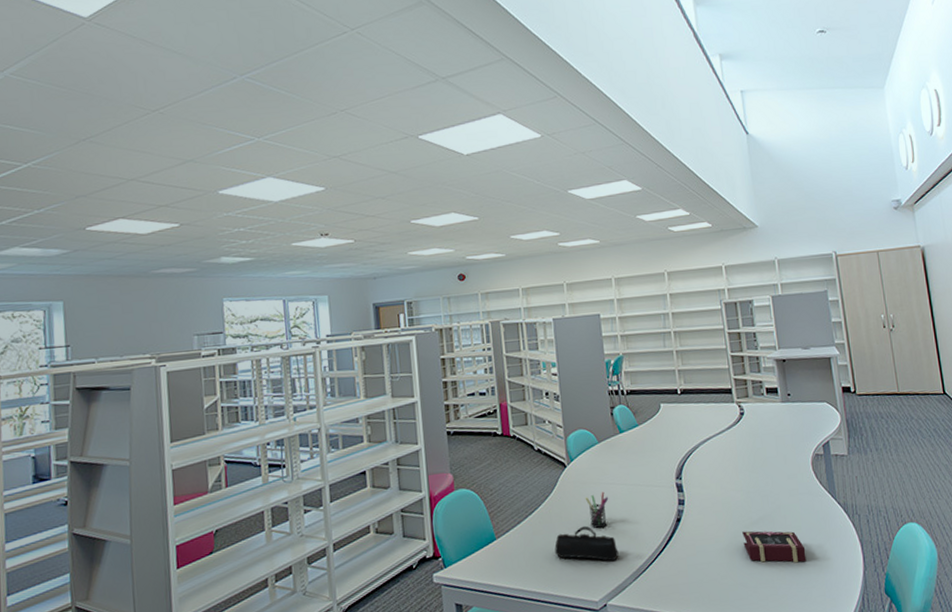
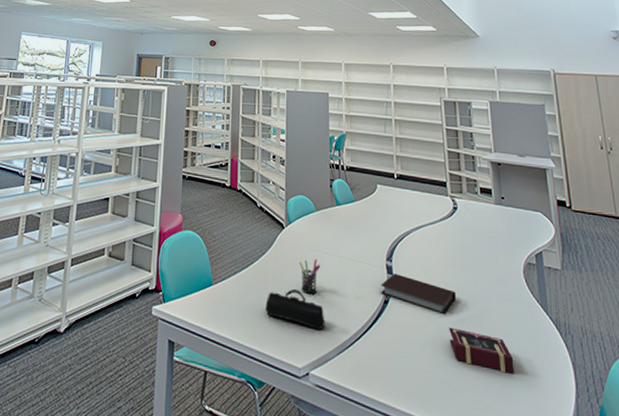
notebook: none [672,490,747,521] -> present [381,273,456,315]

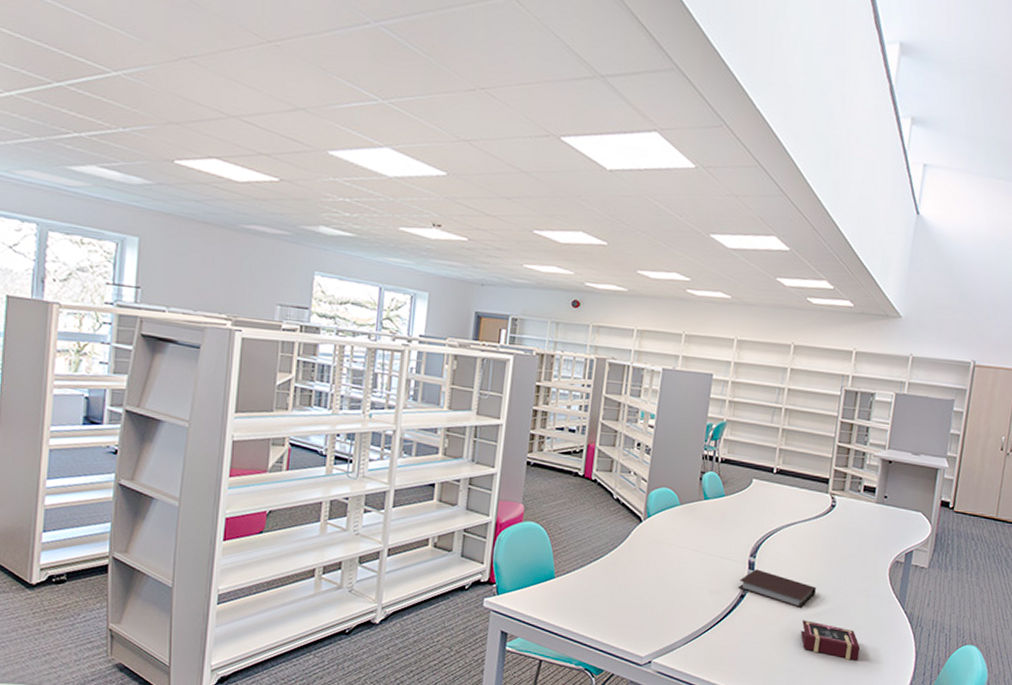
pencil case: present [265,289,325,331] -> none [611,583,675,623]
pen holder: present [298,258,321,295] -> none [653,553,678,589]

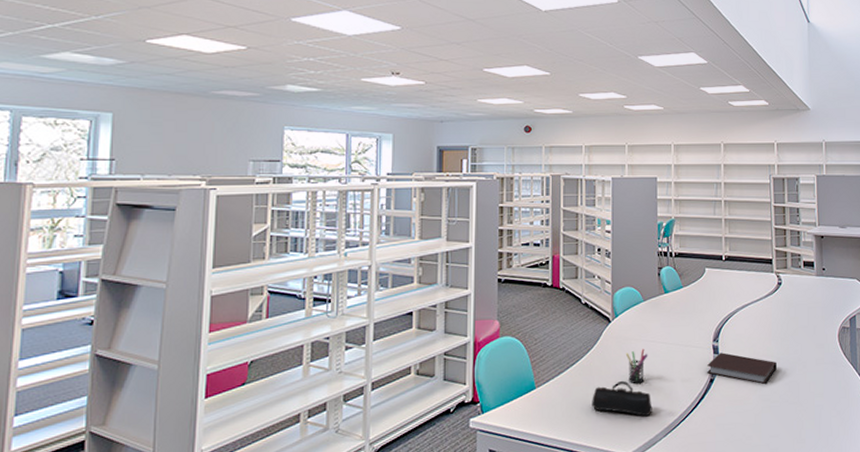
pencil case: none [611,583,675,623] -> present [592,381,652,417]
pen holder: none [653,553,678,589] -> present [625,348,648,384]
book: present [800,620,861,661] -> none [769,395,825,428]

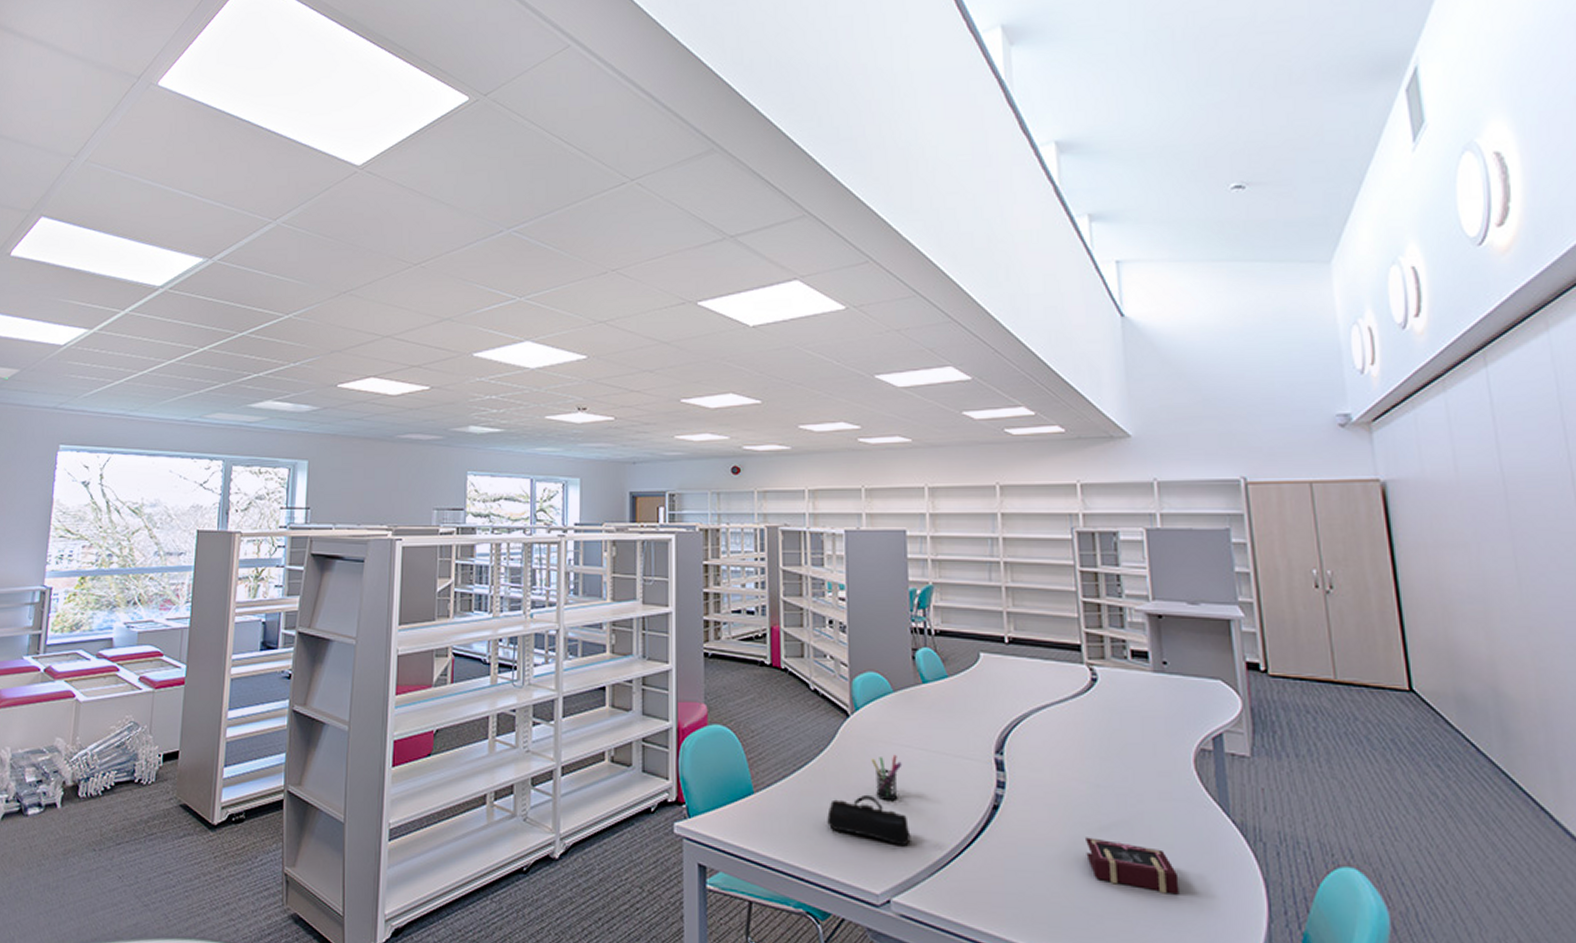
notebook: present [707,352,777,385] -> none [988,770,1095,822]
book: none [769,395,825,428] -> present [1086,837,1179,895]

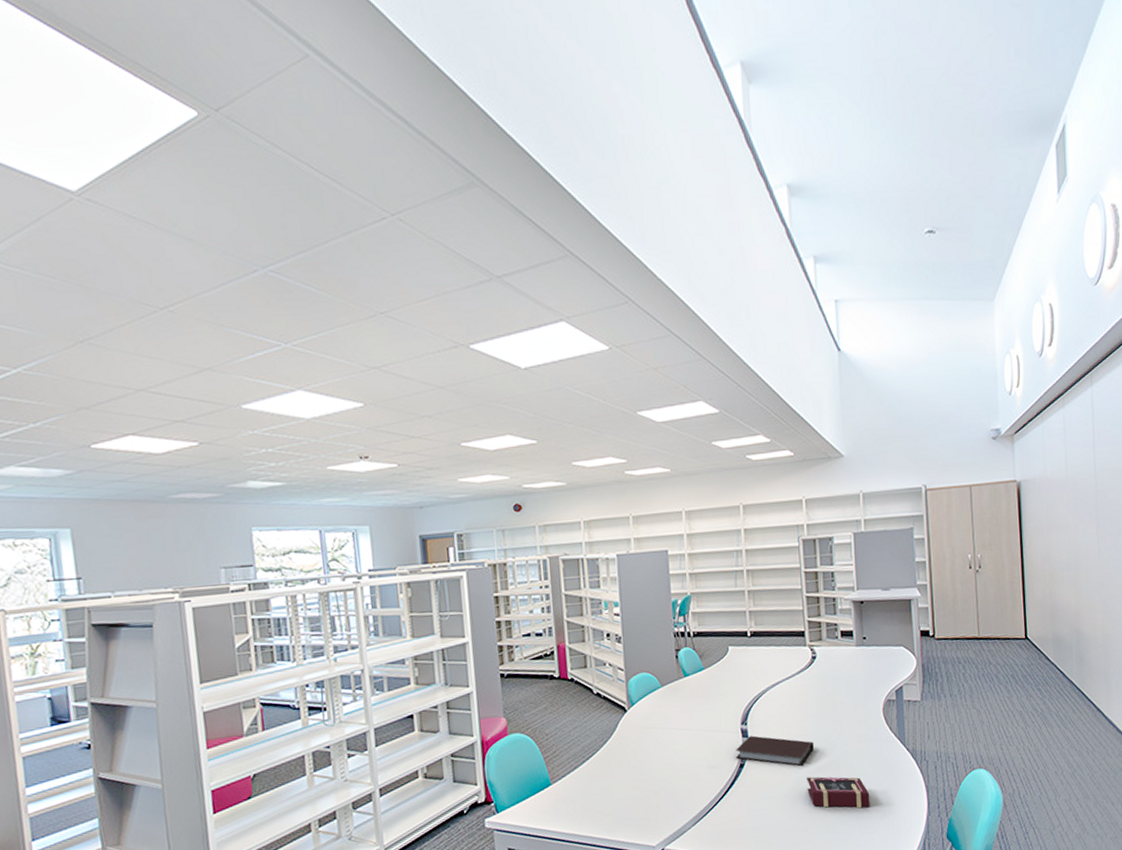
pencil case: present [827,795,911,847] -> none [612,772,679,807]
pen holder: present [871,754,902,802] -> none [645,736,670,774]
notebook: none [988,770,1095,822] -> present [736,735,814,767]

